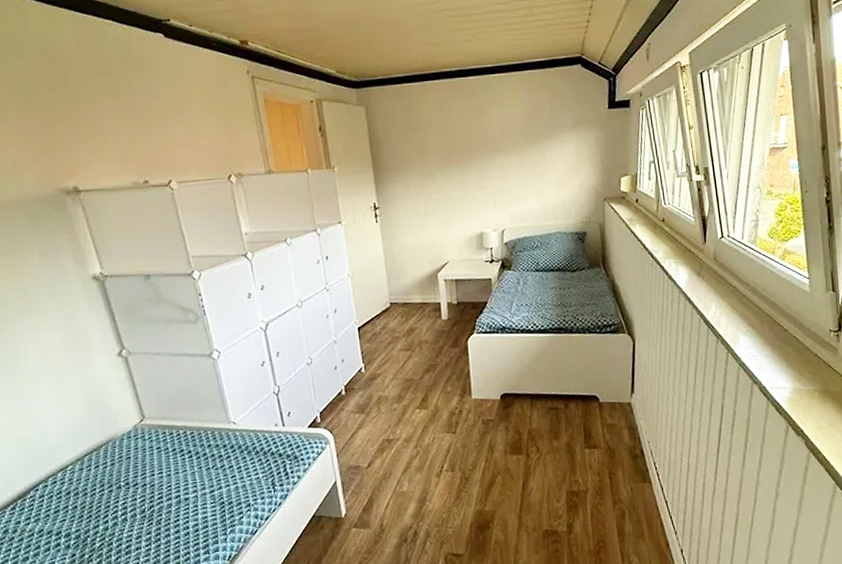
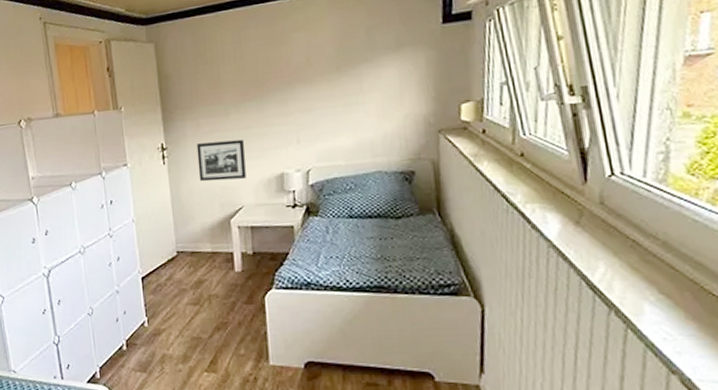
picture frame: none [406,201,451,239] -> present [196,139,246,182]

